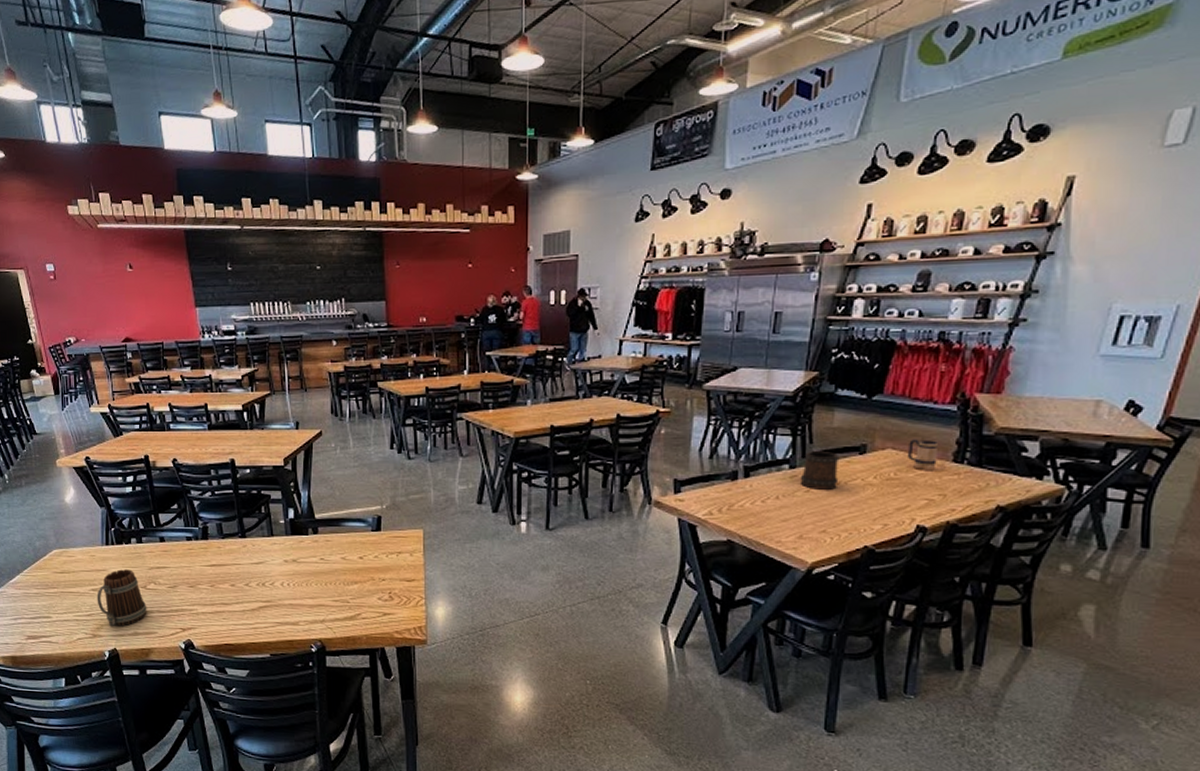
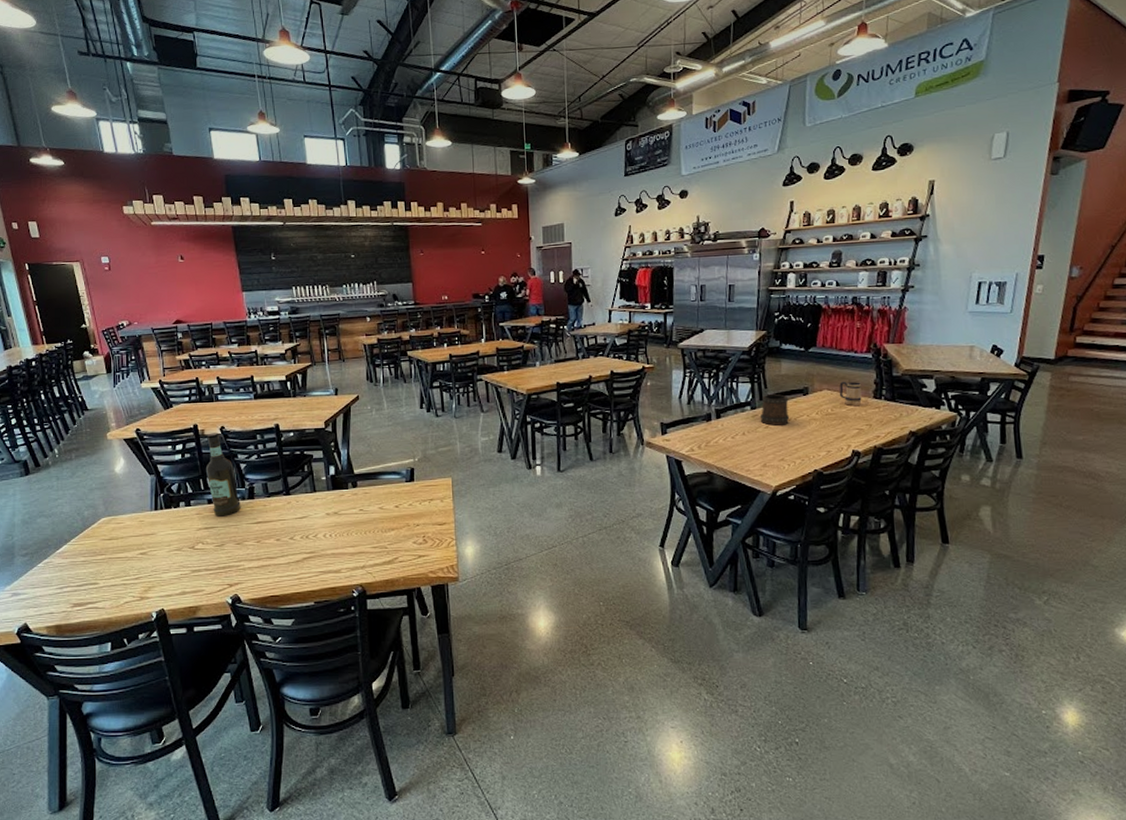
beer mug: present [97,569,147,627] -> none [145,532,195,589]
root beer: none [157,465,194,556] -> present [205,433,241,517]

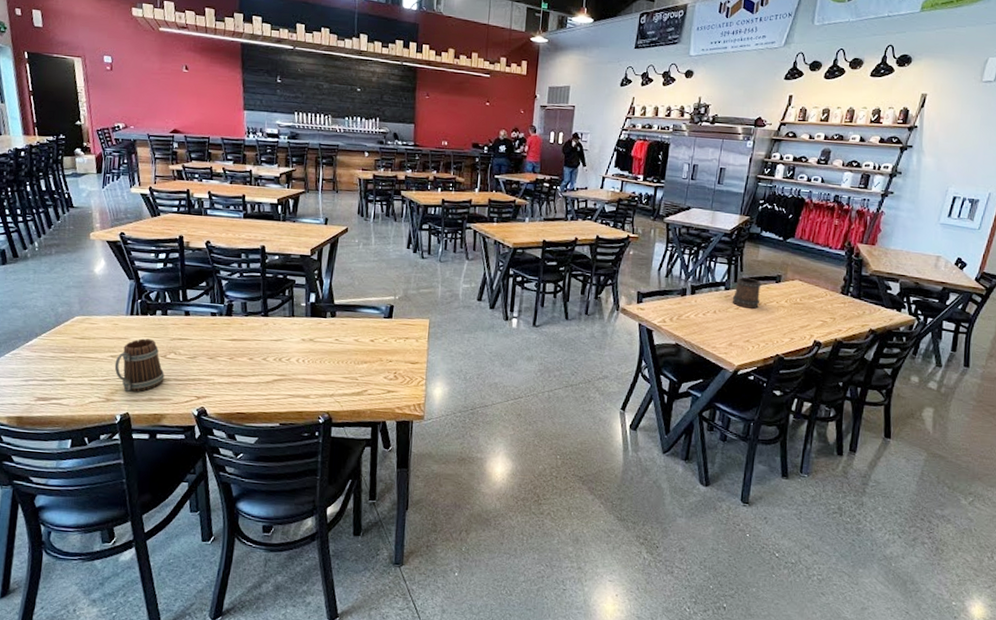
beer mug: none [145,532,195,589] -> present [114,338,165,393]
root beer: present [205,433,241,517] -> none [186,246,218,330]
beer mug: present [839,381,862,407] -> none [810,274,831,300]

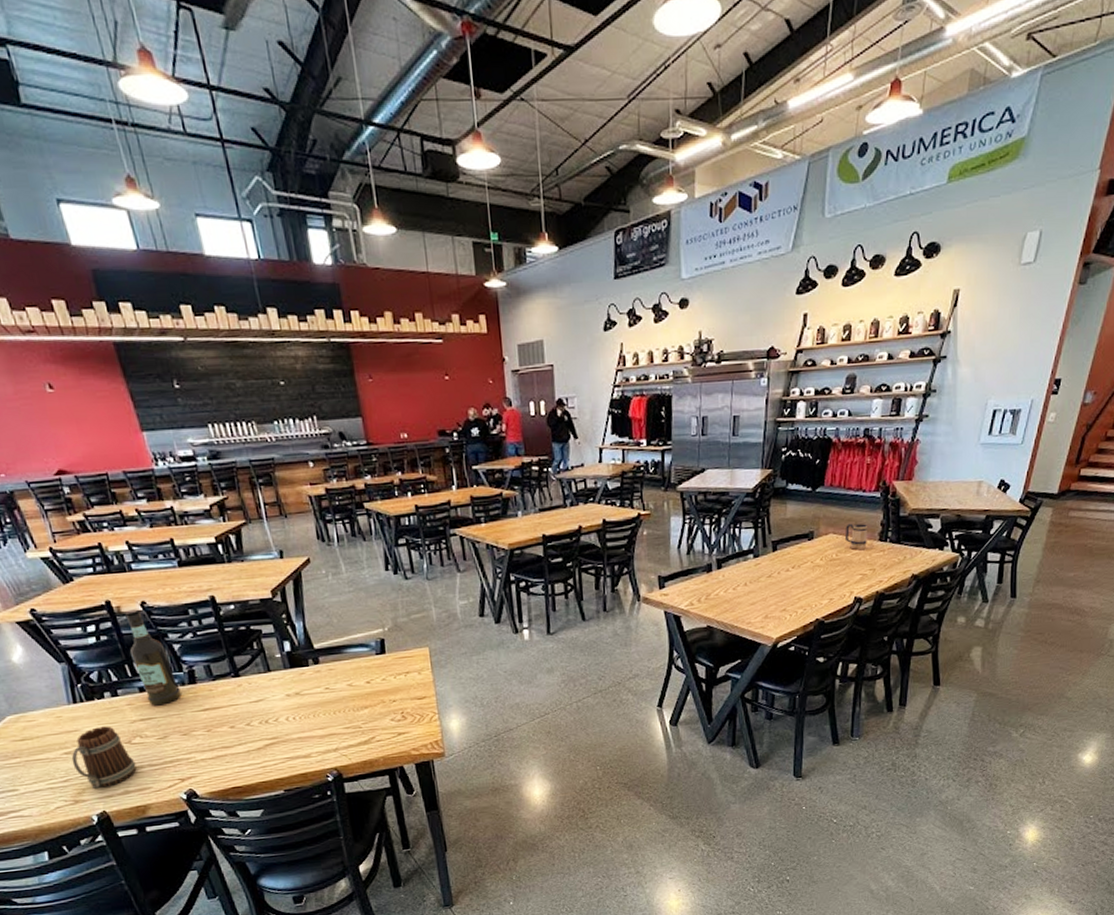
root beer: none [186,246,218,330] -> present [125,609,181,706]
beer mug: present [732,277,762,309] -> none [762,540,794,575]
beer mug: none [810,274,831,300] -> present [846,523,867,551]

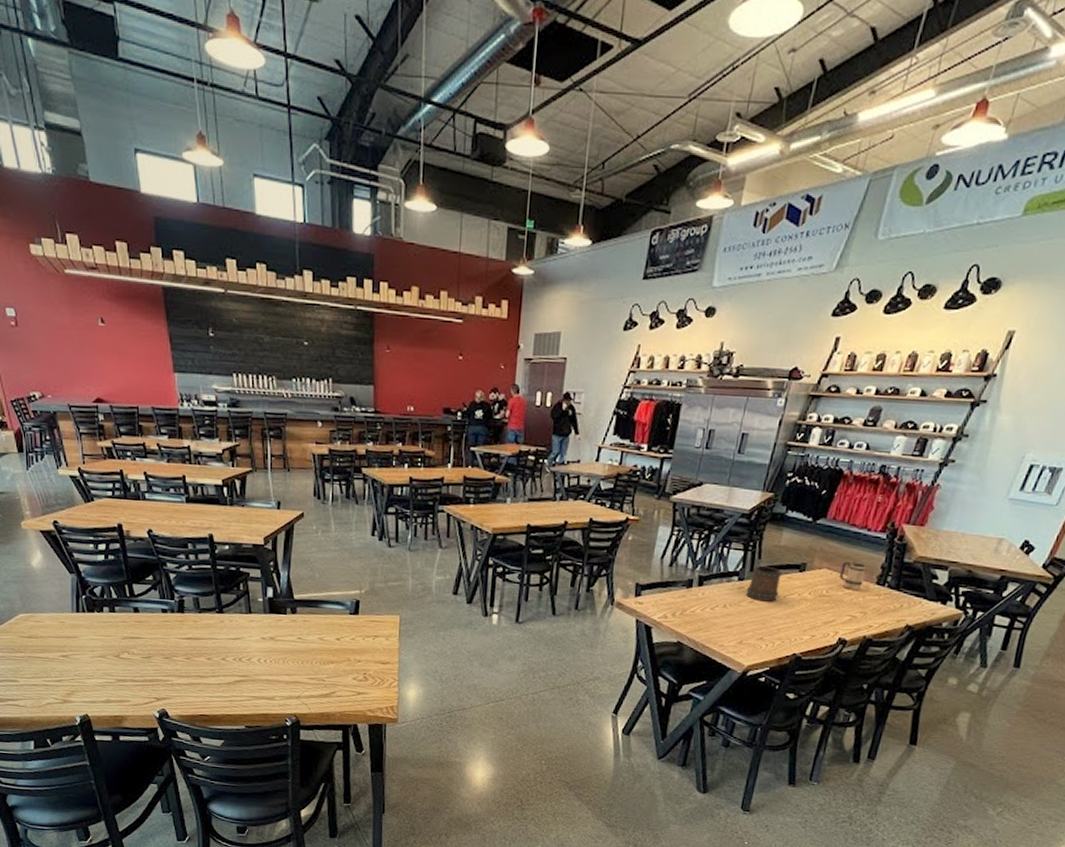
beer mug: present [71,726,137,790] -> none [67,637,120,694]
root beer: present [125,609,181,706] -> none [131,535,169,628]
beer mug: none [762,540,794,575] -> present [746,566,782,602]

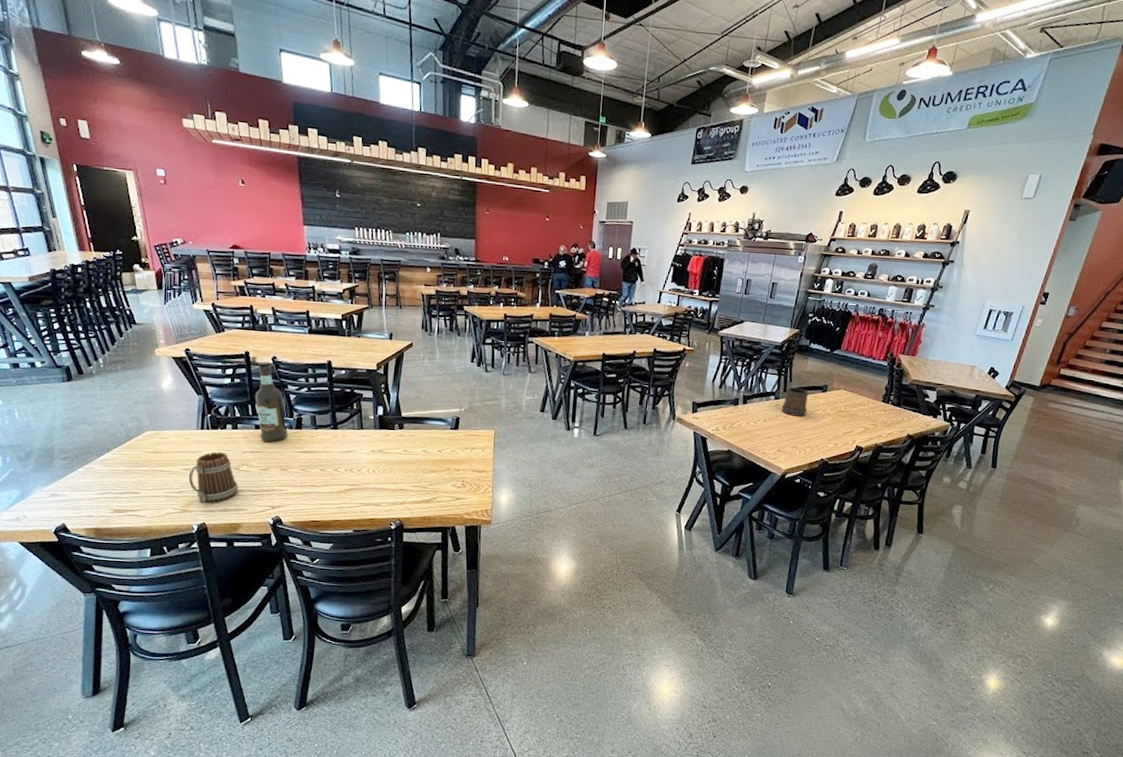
beer mug: none [67,637,120,694] -> present [188,452,238,504]
root beer: none [131,535,169,628] -> present [254,361,288,443]
beer mug: present [840,561,866,591] -> none [854,383,874,408]

